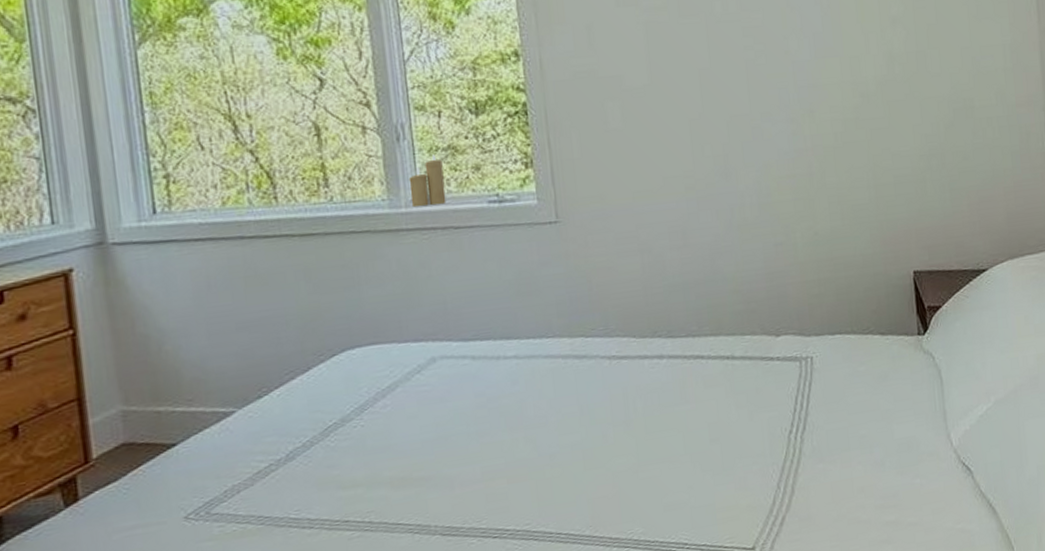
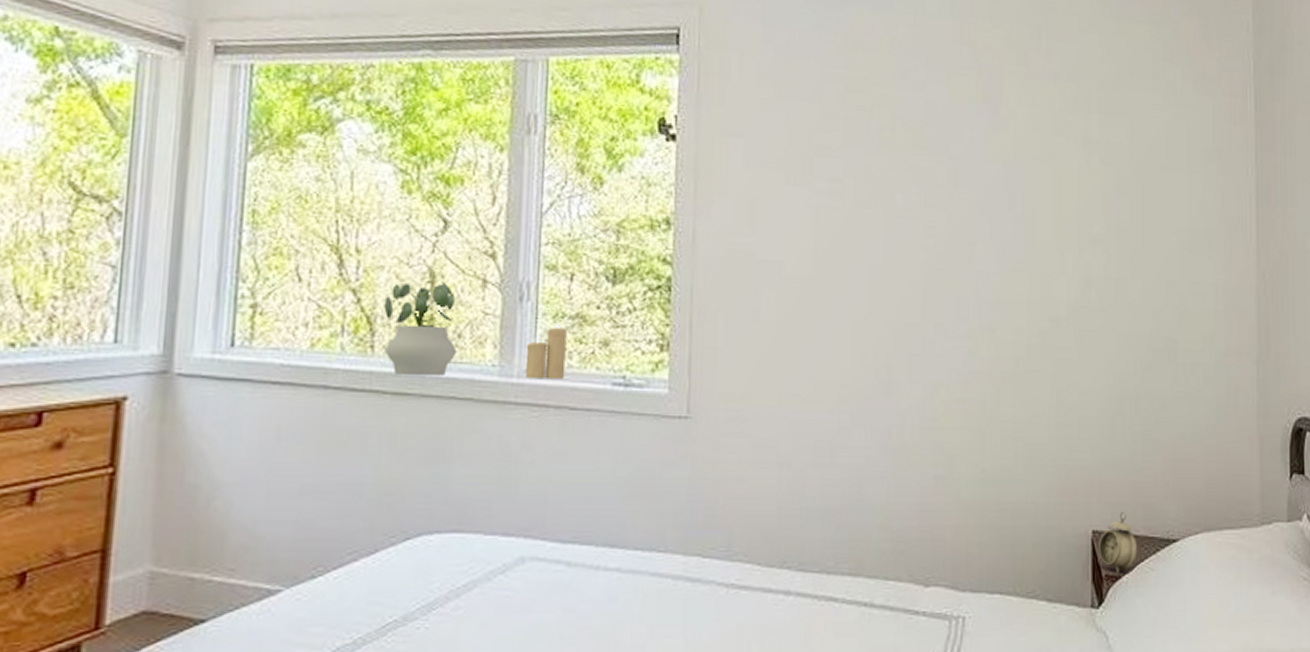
potted plant: none [279,133,350,219] -> present [383,282,457,377]
alarm clock: none [920,251,954,304] -> present [1099,511,1138,574]

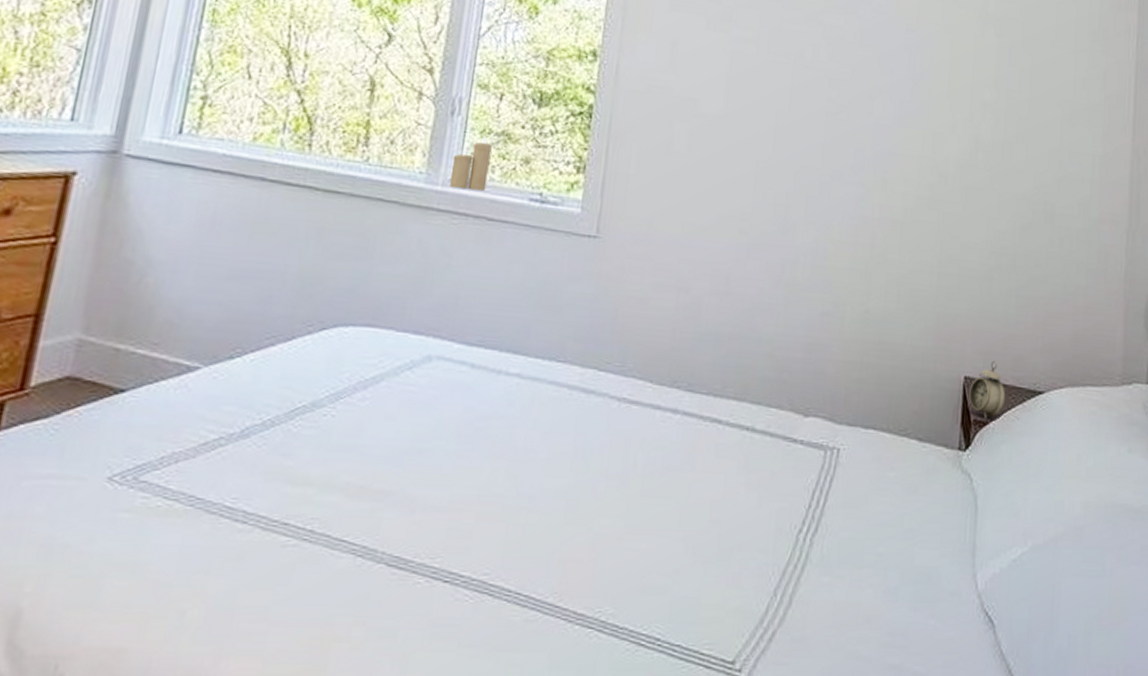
potted plant: present [383,282,457,377] -> none [321,89,392,178]

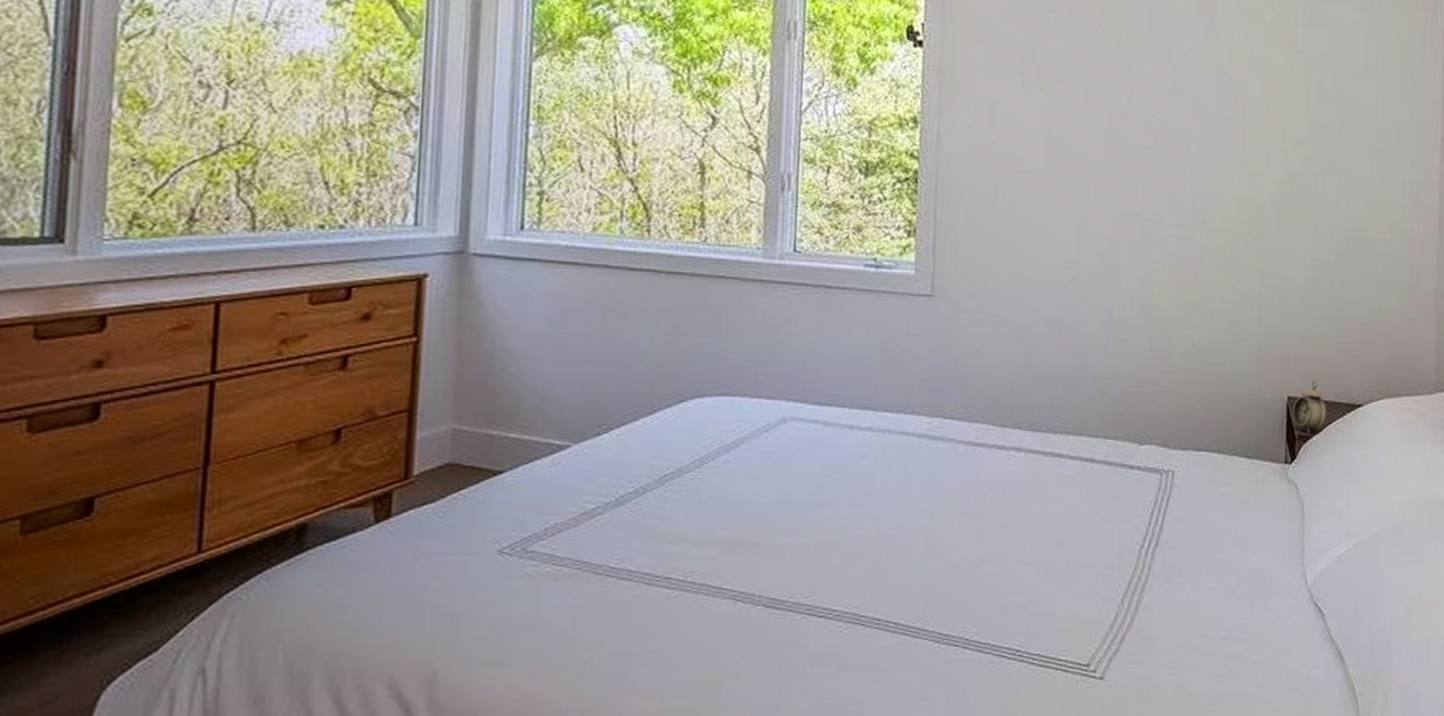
candle: present [449,137,492,192] -> none [786,209,824,262]

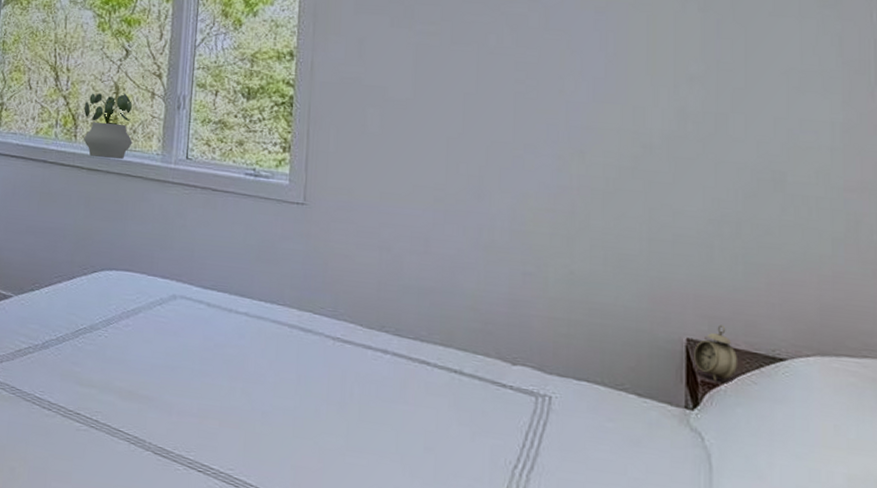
potted plant: none [658,173,725,258] -> present [83,93,133,159]

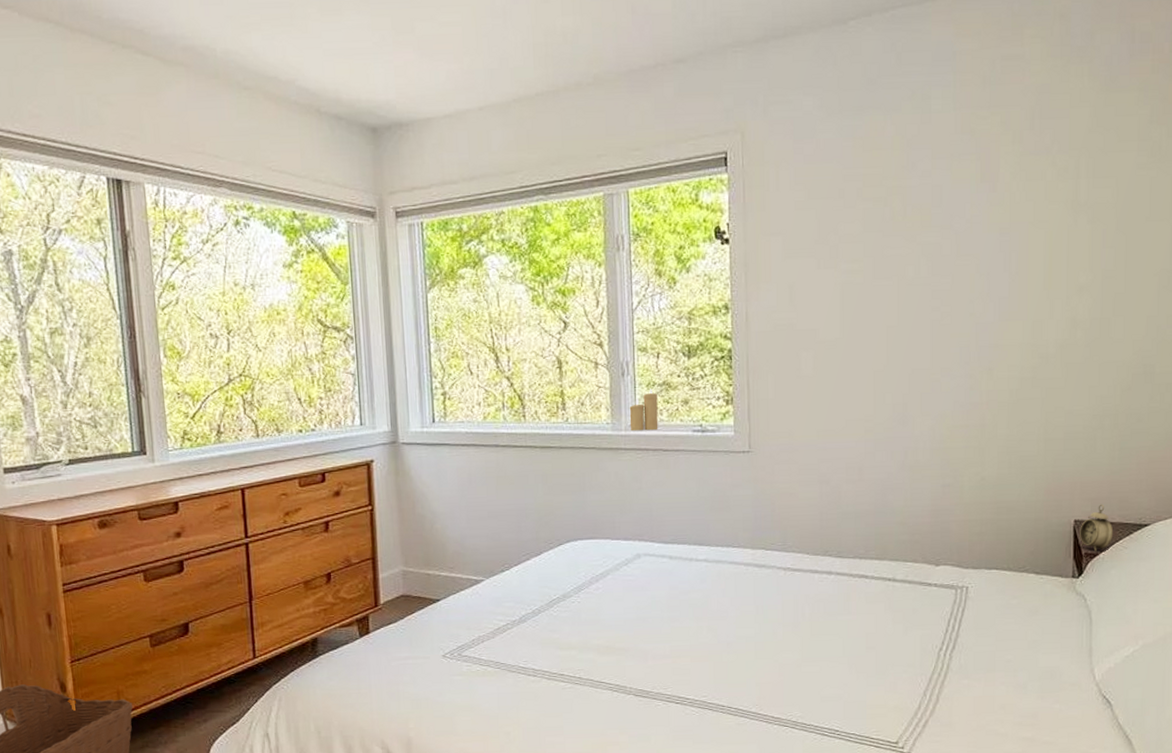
potted plant: present [83,93,133,159] -> none [529,366,582,435]
candle: none [180,125,212,168] -> present [629,389,658,431]

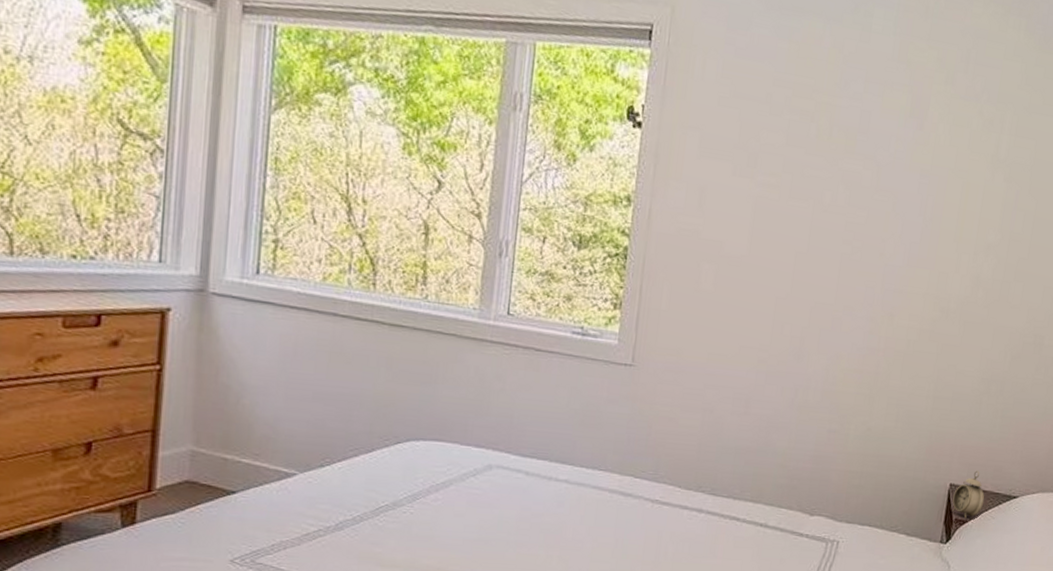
candle: present [629,389,658,431] -> none [500,276,537,326]

